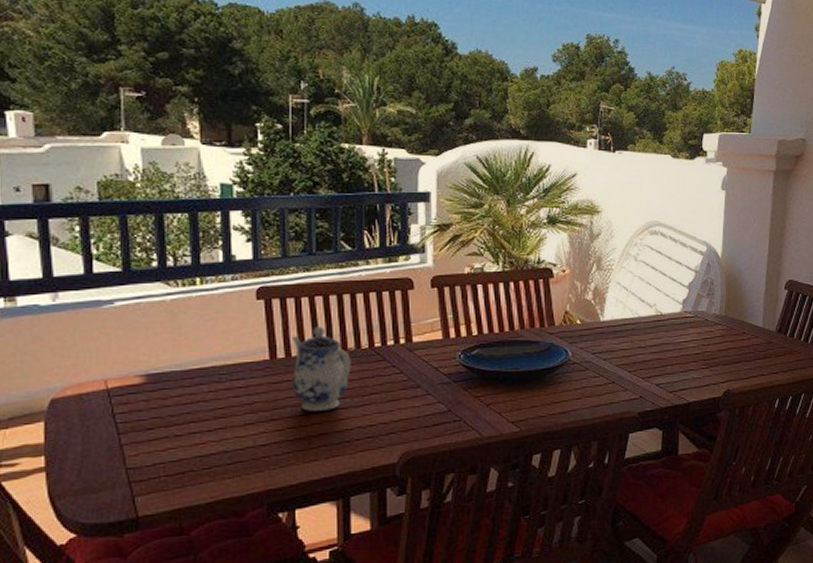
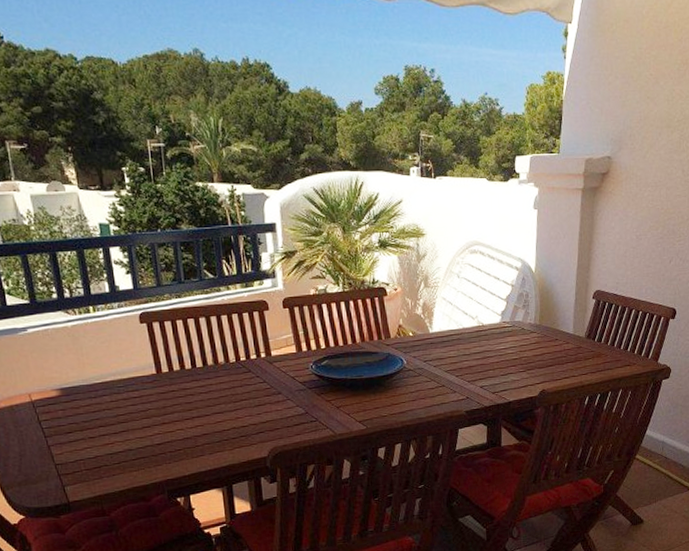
teapot: present [292,326,351,411] -> none [172,344,223,416]

